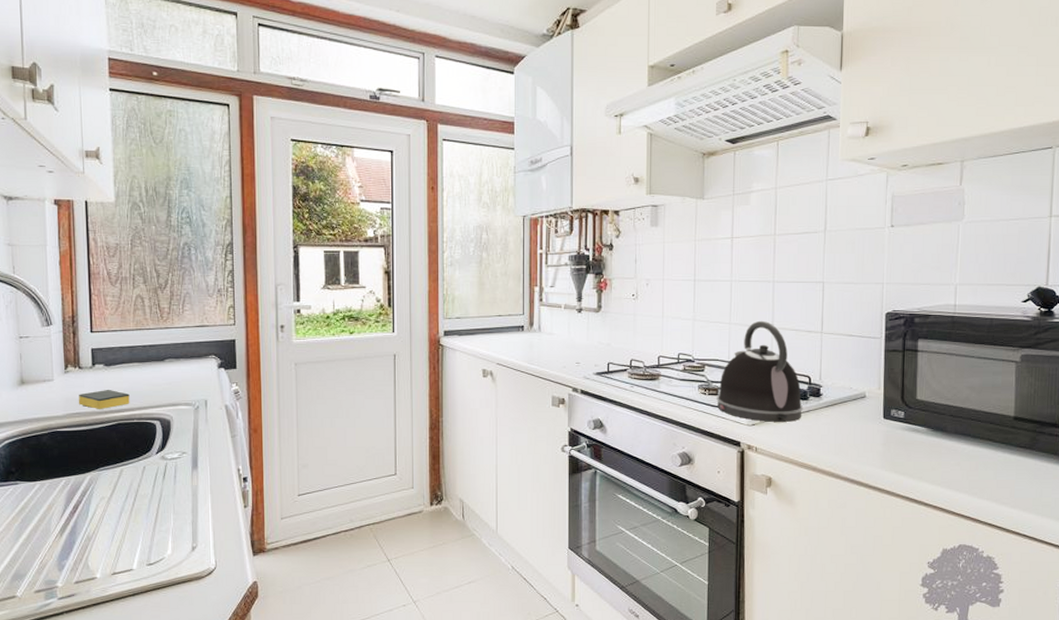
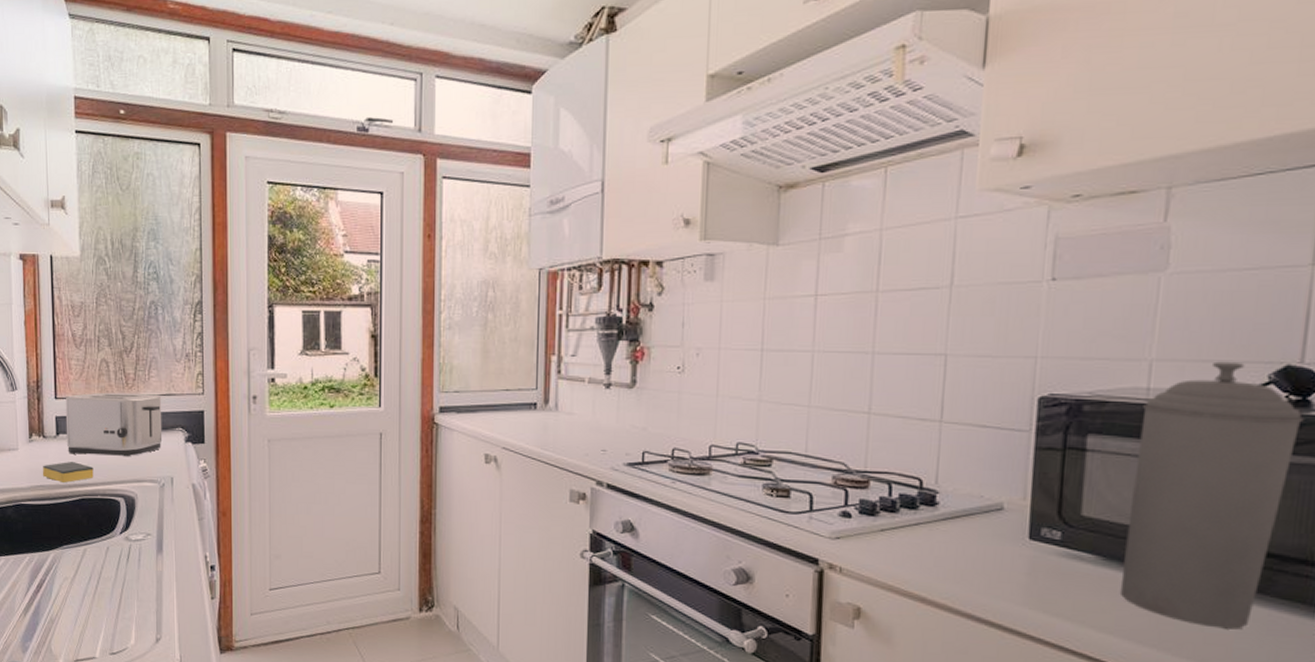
toaster: none [101,326,197,384] -> present [65,393,163,457]
kettle: present [716,320,804,422] -> none [787,403,911,537]
canister: none [943,285,1050,476] -> present [1119,361,1305,630]

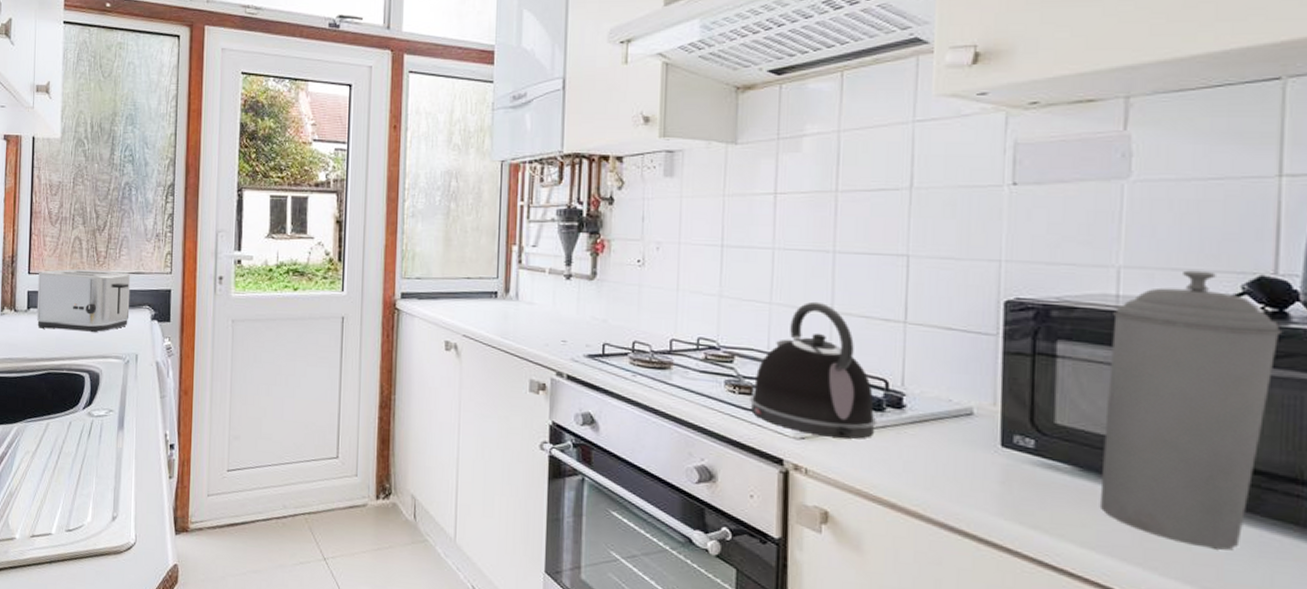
sponge: present [42,462,94,484] -> none [11,336,61,357]
kettle: none [787,403,911,537] -> present [750,301,878,439]

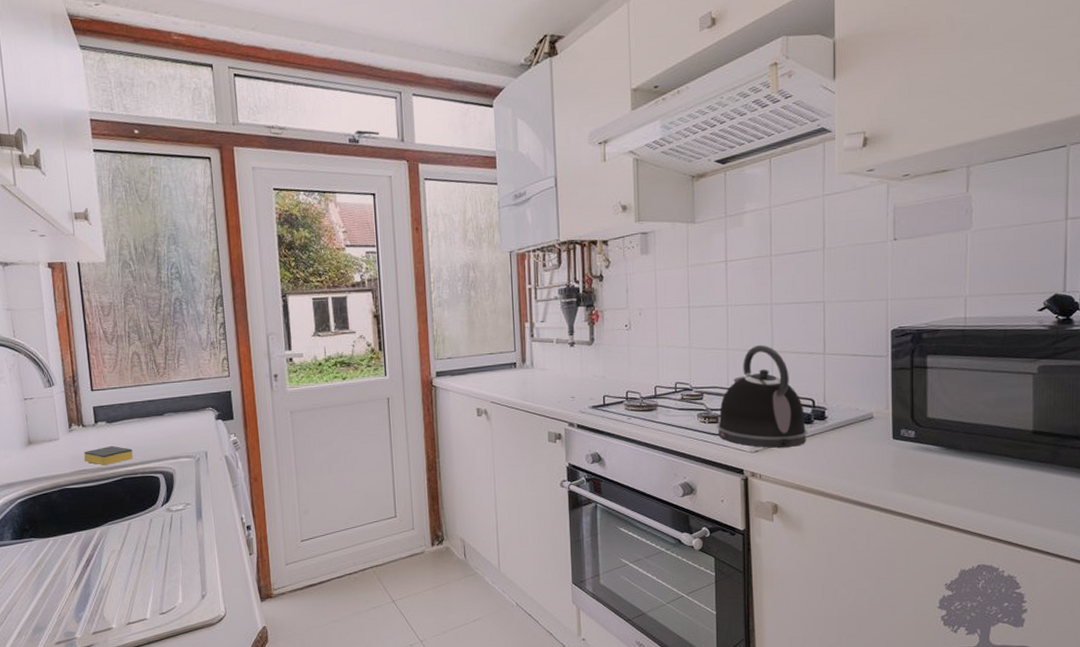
sponge: none [11,336,61,357] -> present [83,446,133,466]
toaster: present [36,269,131,333] -> none [101,380,195,439]
canister: present [1099,270,1283,550] -> none [958,293,1069,493]

